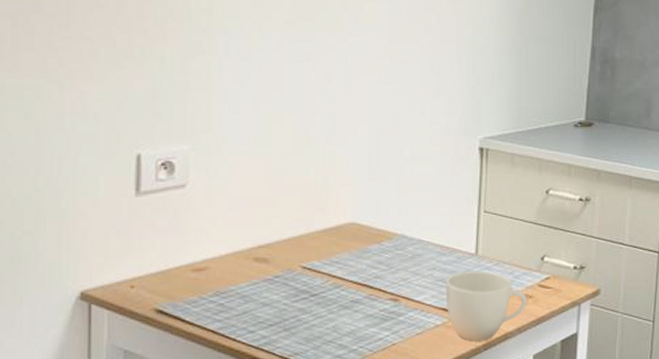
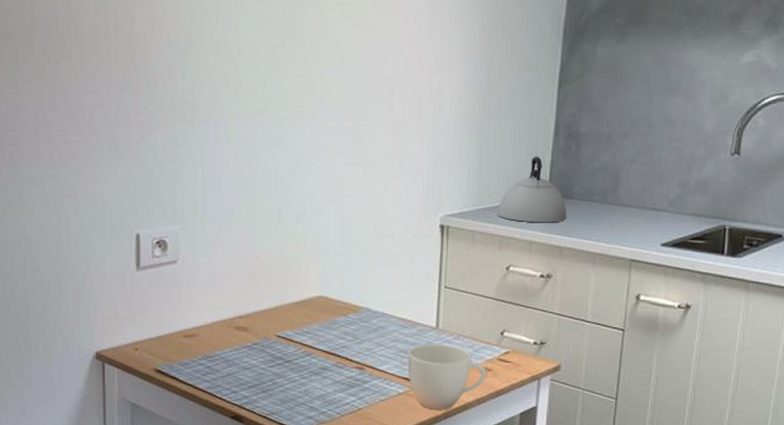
kettle: none [536,80,603,147] -> present [497,156,567,223]

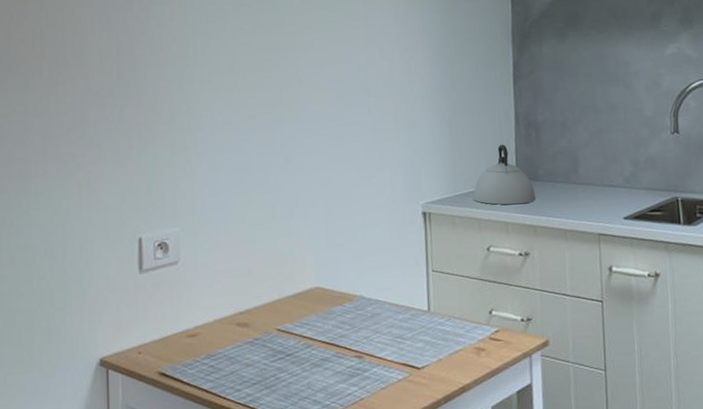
cup: present [407,344,486,410] -> none [403,326,480,394]

